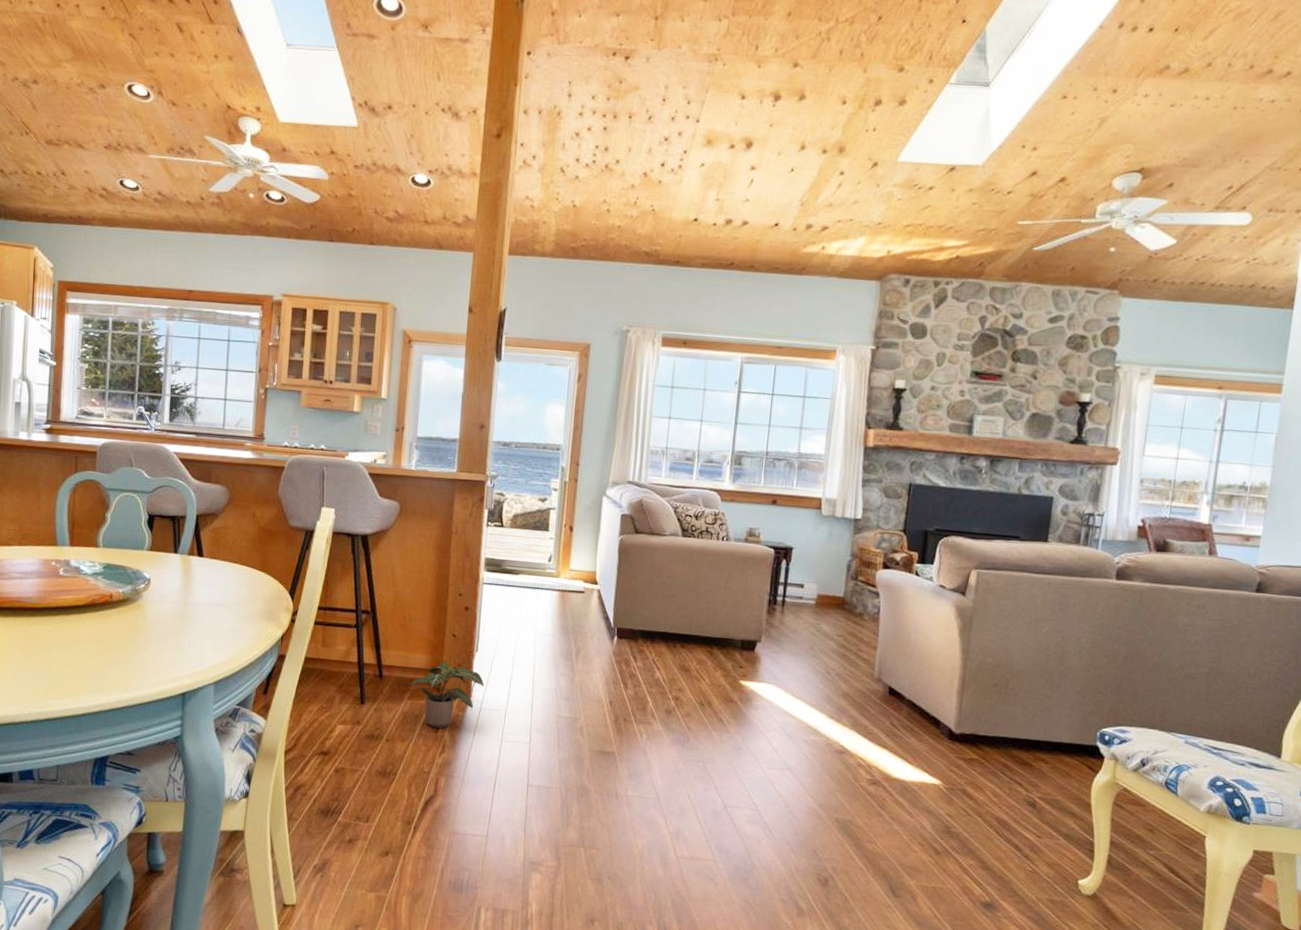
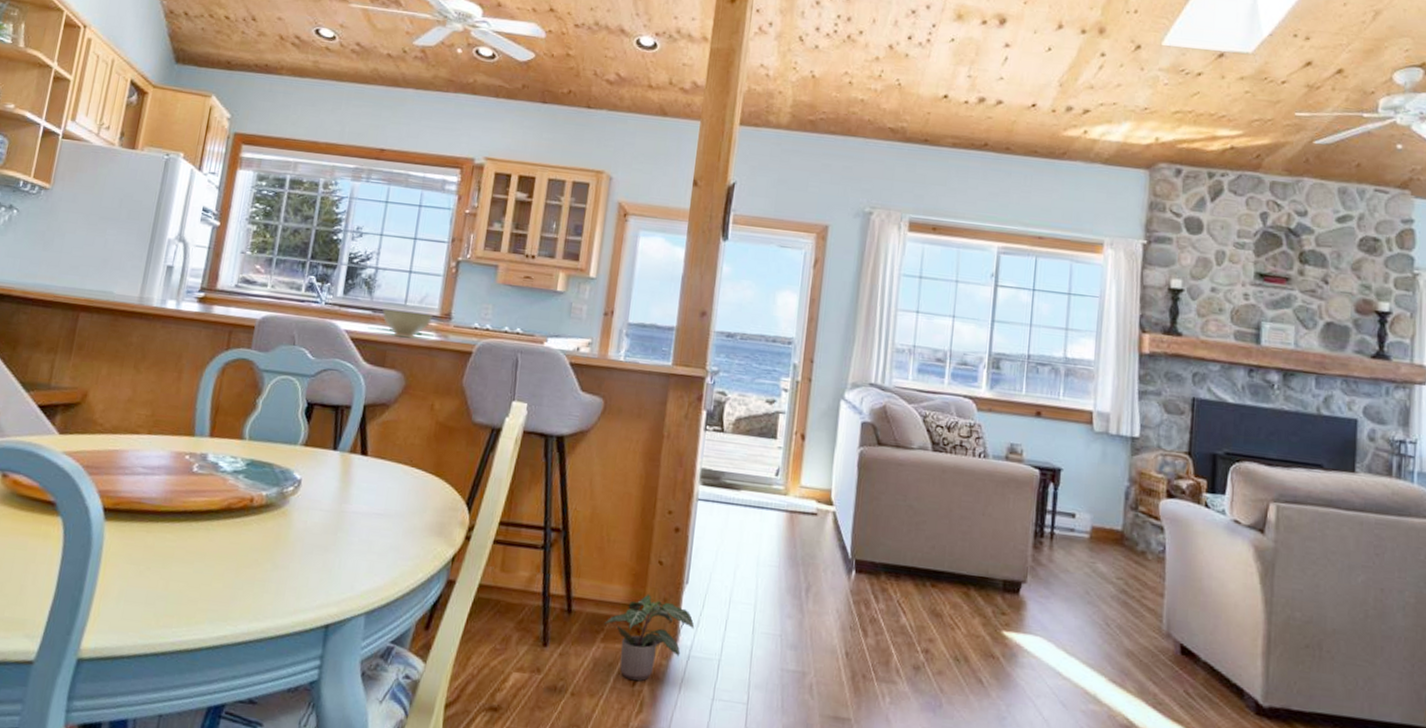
bowl: none [204,432,248,457] -> present [382,308,433,339]

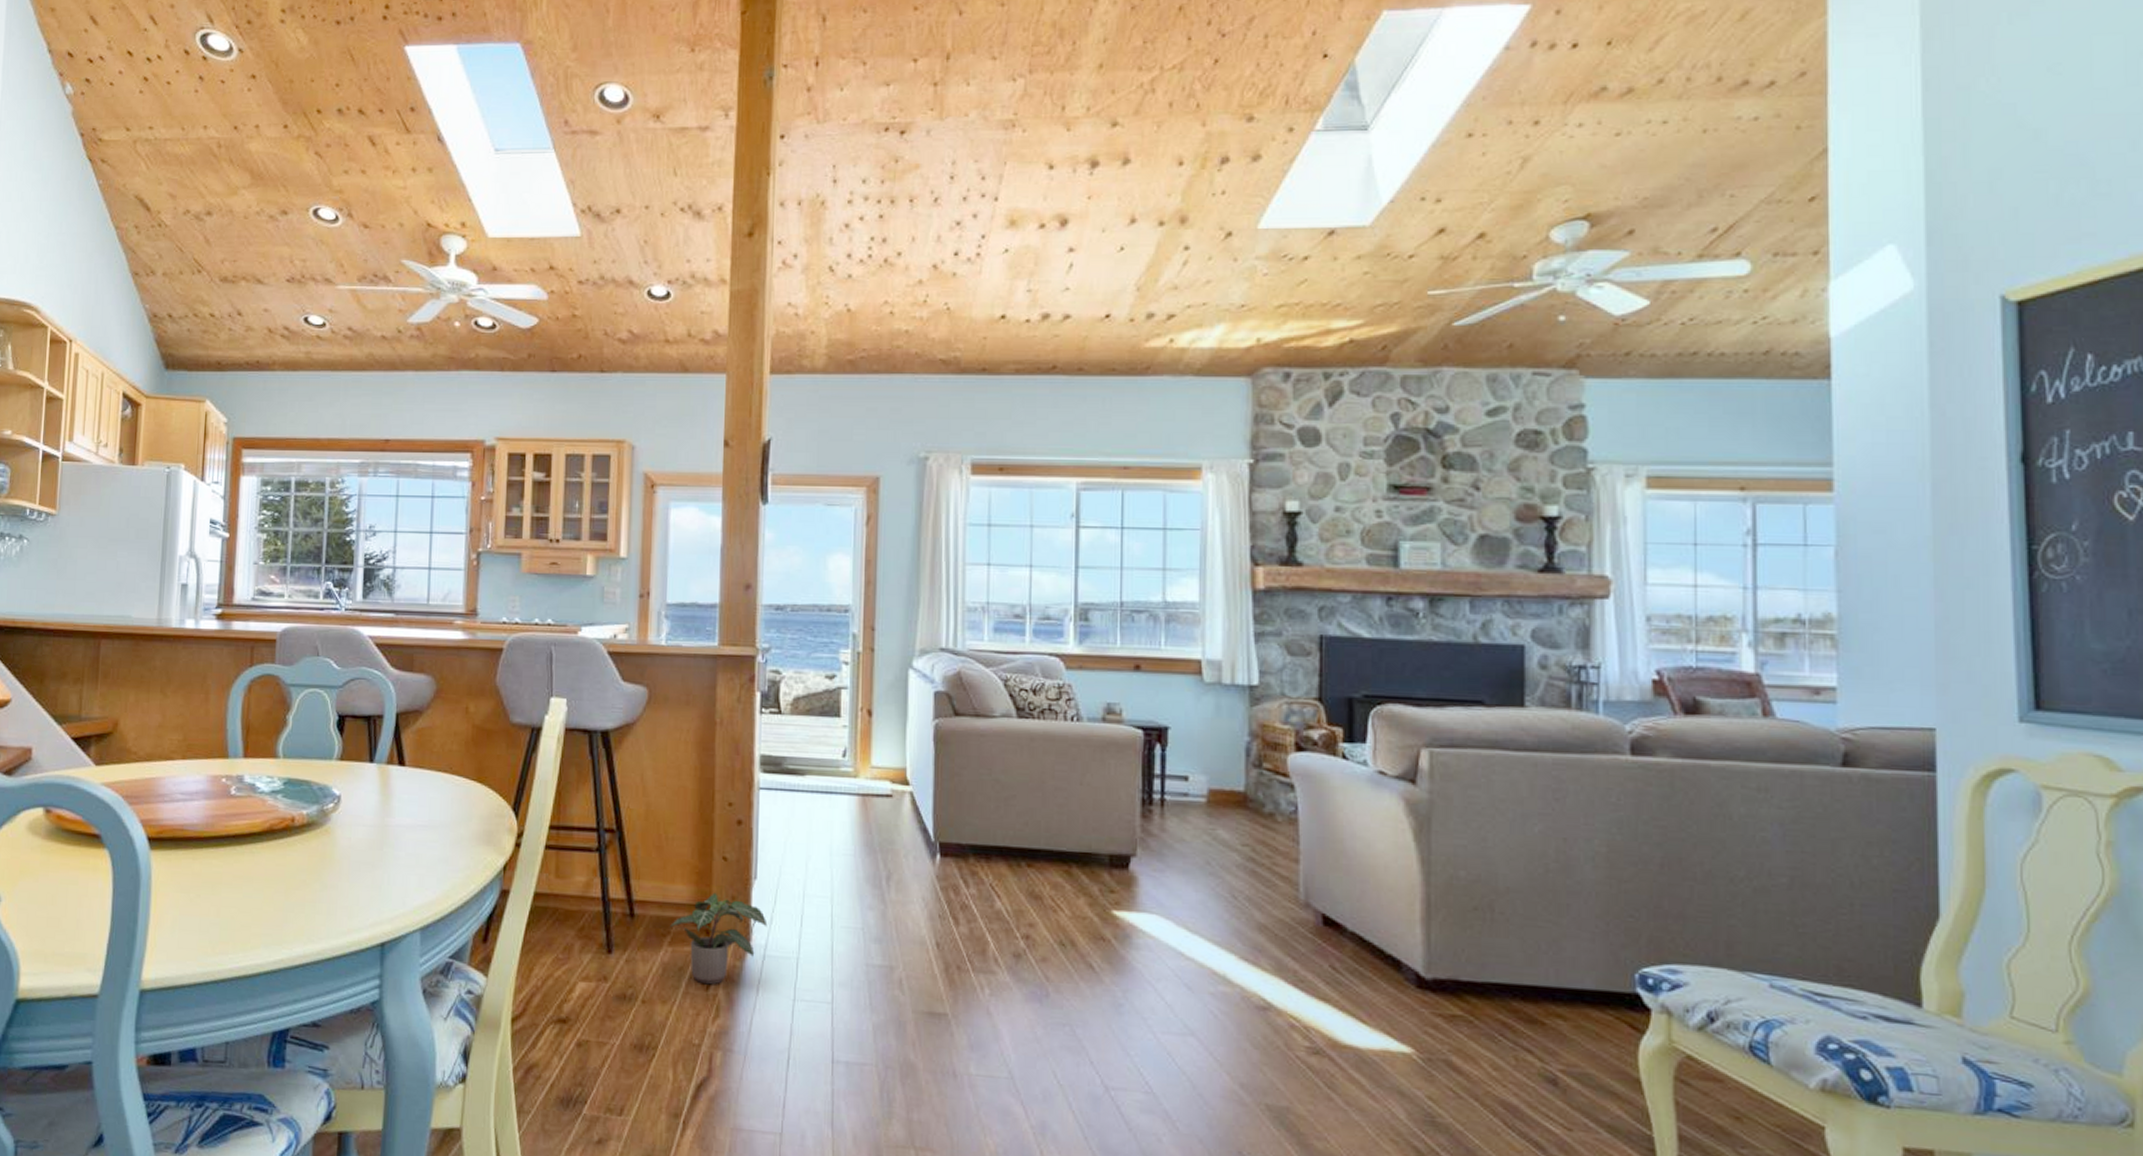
bowl: present [382,308,433,339] -> none [405,610,458,639]

